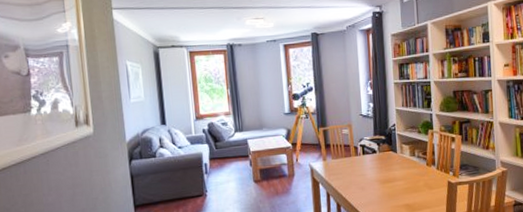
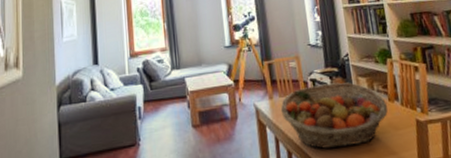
fruit basket: none [332,148,426,203] -> present [280,82,388,149]

